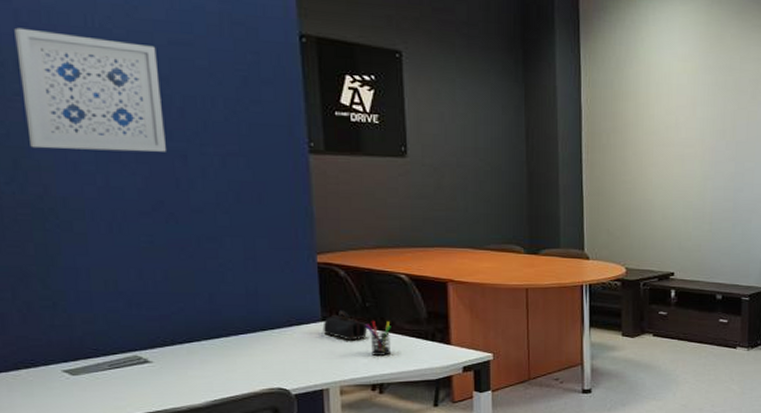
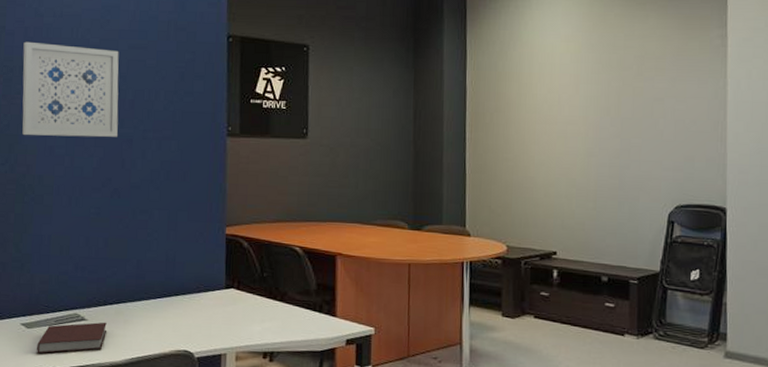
notebook: none [88,363,180,403] -> present [37,322,107,354]
pencil case: present [323,310,367,341] -> none [225,279,263,309]
pen holder: present [365,321,392,356] -> none [261,291,284,325]

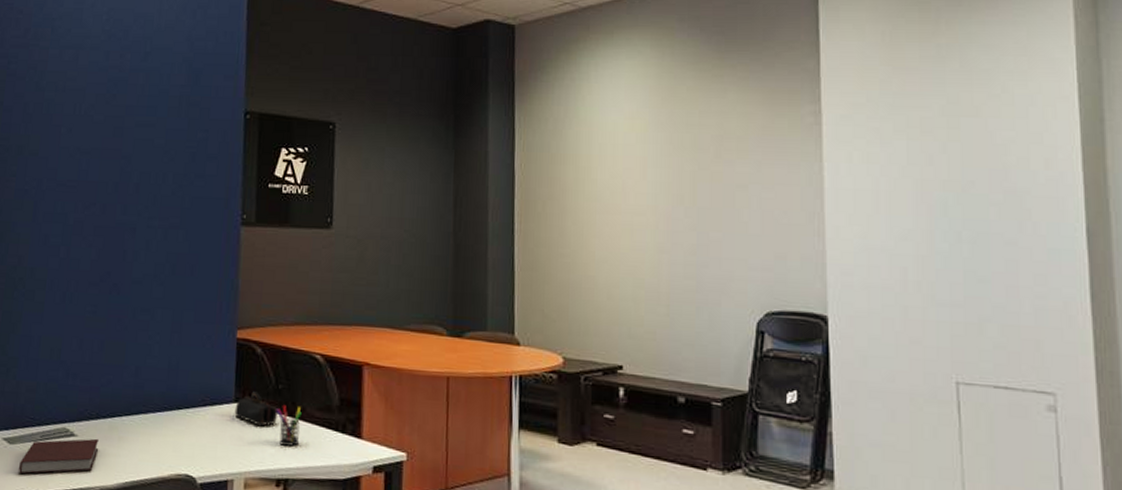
wall art: present [22,41,119,137] -> none [15,118,125,225]
pencil case: none [225,279,263,309] -> present [234,391,277,427]
pen holder: none [261,291,284,325] -> present [276,406,302,446]

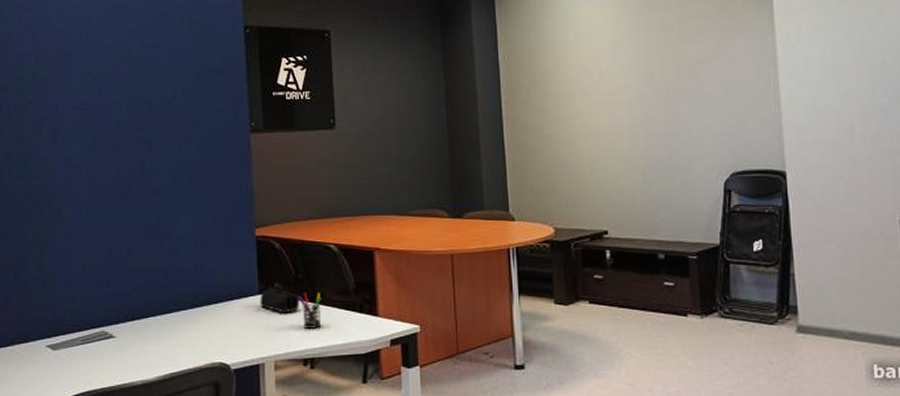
notebook: present [19,438,99,475] -> none [64,338,138,377]

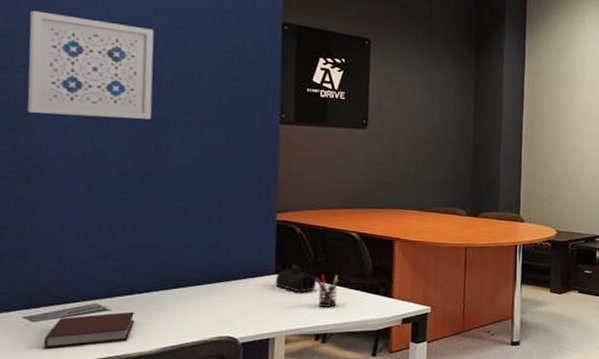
wall art: none [32,48,136,147] -> present [27,10,154,119]
notebook: none [64,338,138,377] -> present [44,311,135,348]

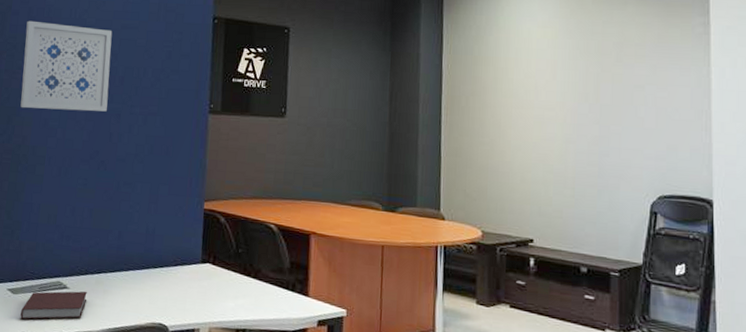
pencil case: present [275,264,316,293] -> none [201,254,237,284]
pen holder: present [315,275,339,307] -> none [236,267,258,302]

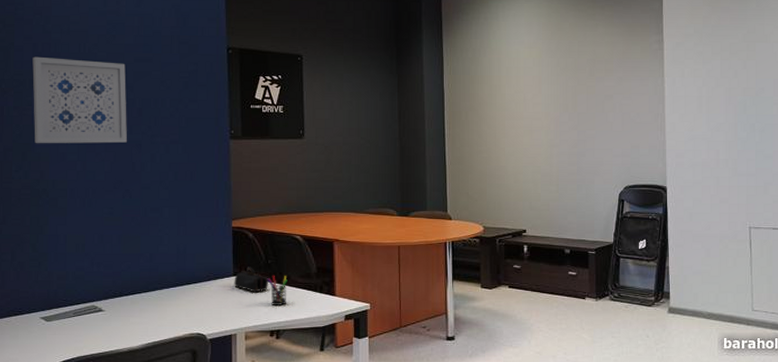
notebook: present [20,291,87,320] -> none [57,311,124,344]
pencil case: none [201,254,237,284] -> present [234,267,268,293]
pen holder: none [236,267,258,302] -> present [267,276,287,305]

